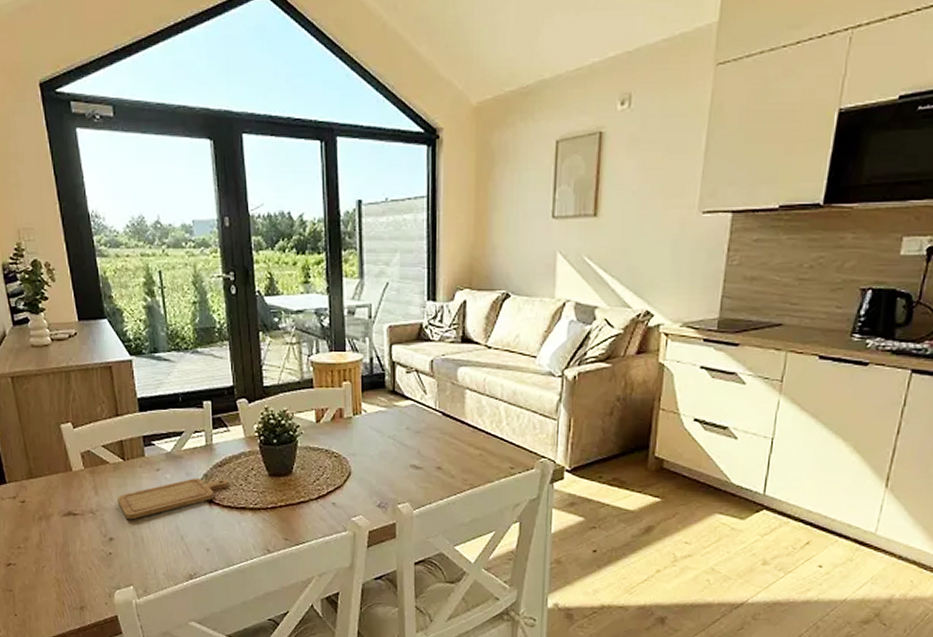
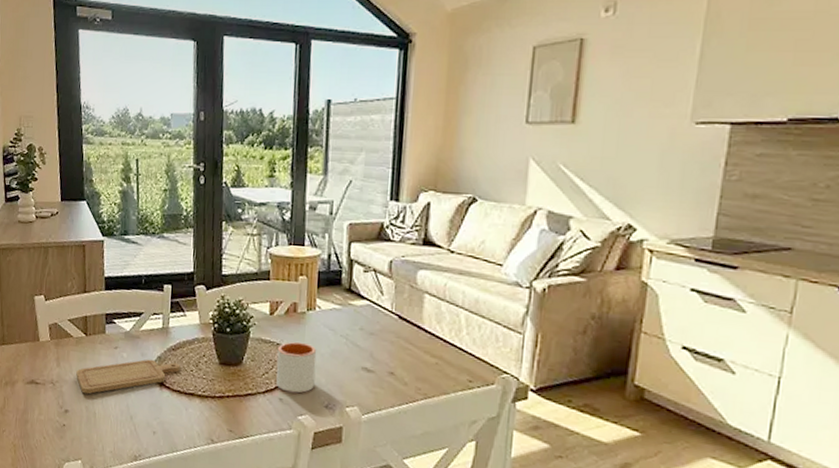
mug: none [326,446,366,496] -> present [276,341,317,394]

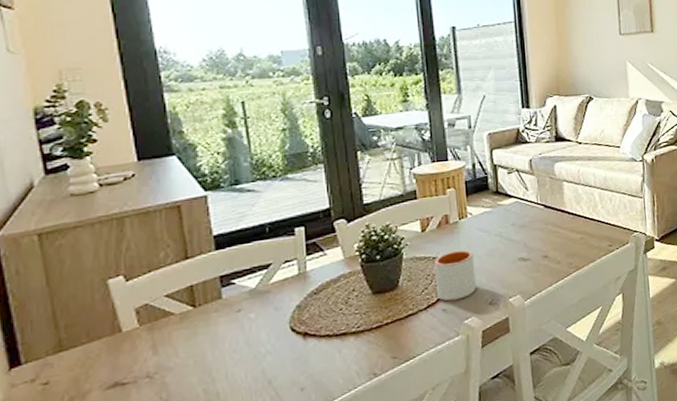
chopping board: present [76,359,181,394] -> none [184,306,327,376]

